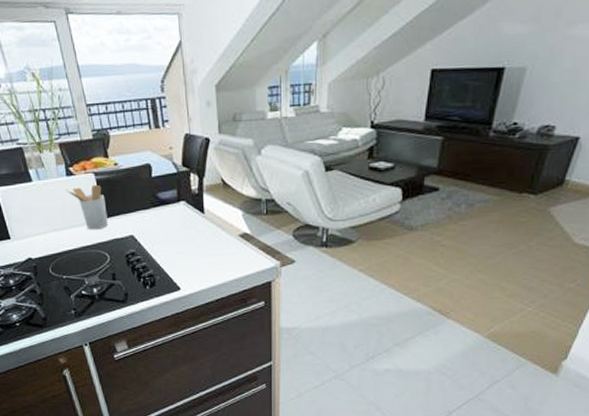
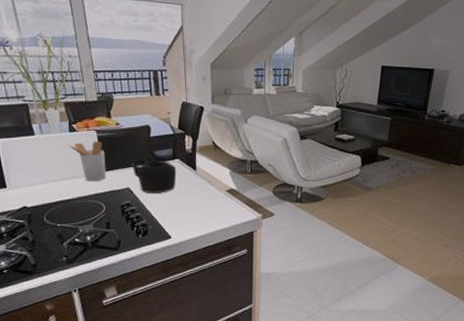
teapot: none [131,201,183,242] -> present [129,158,177,194]

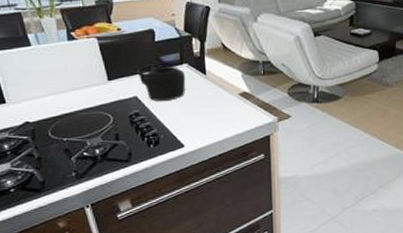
utensil holder: present [67,140,106,182] -> none [67,48,111,92]

